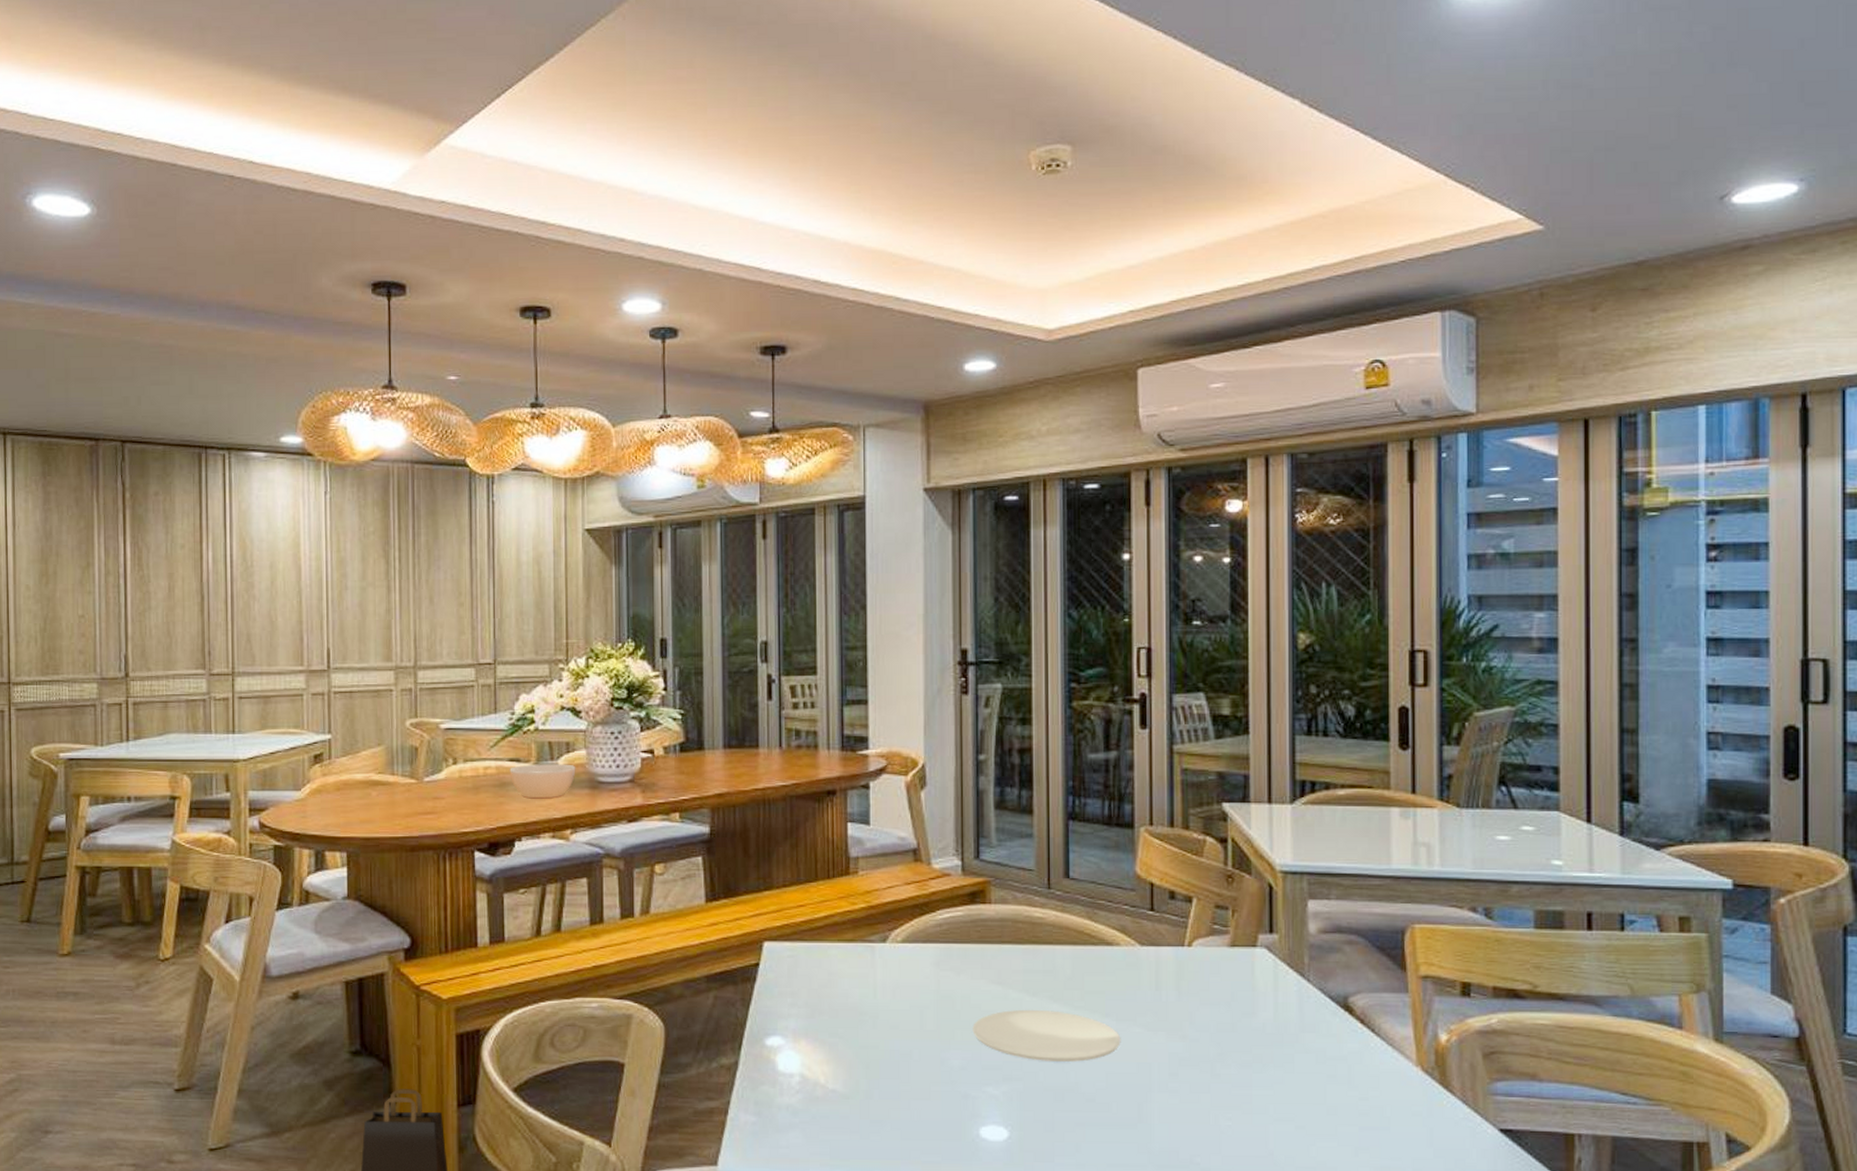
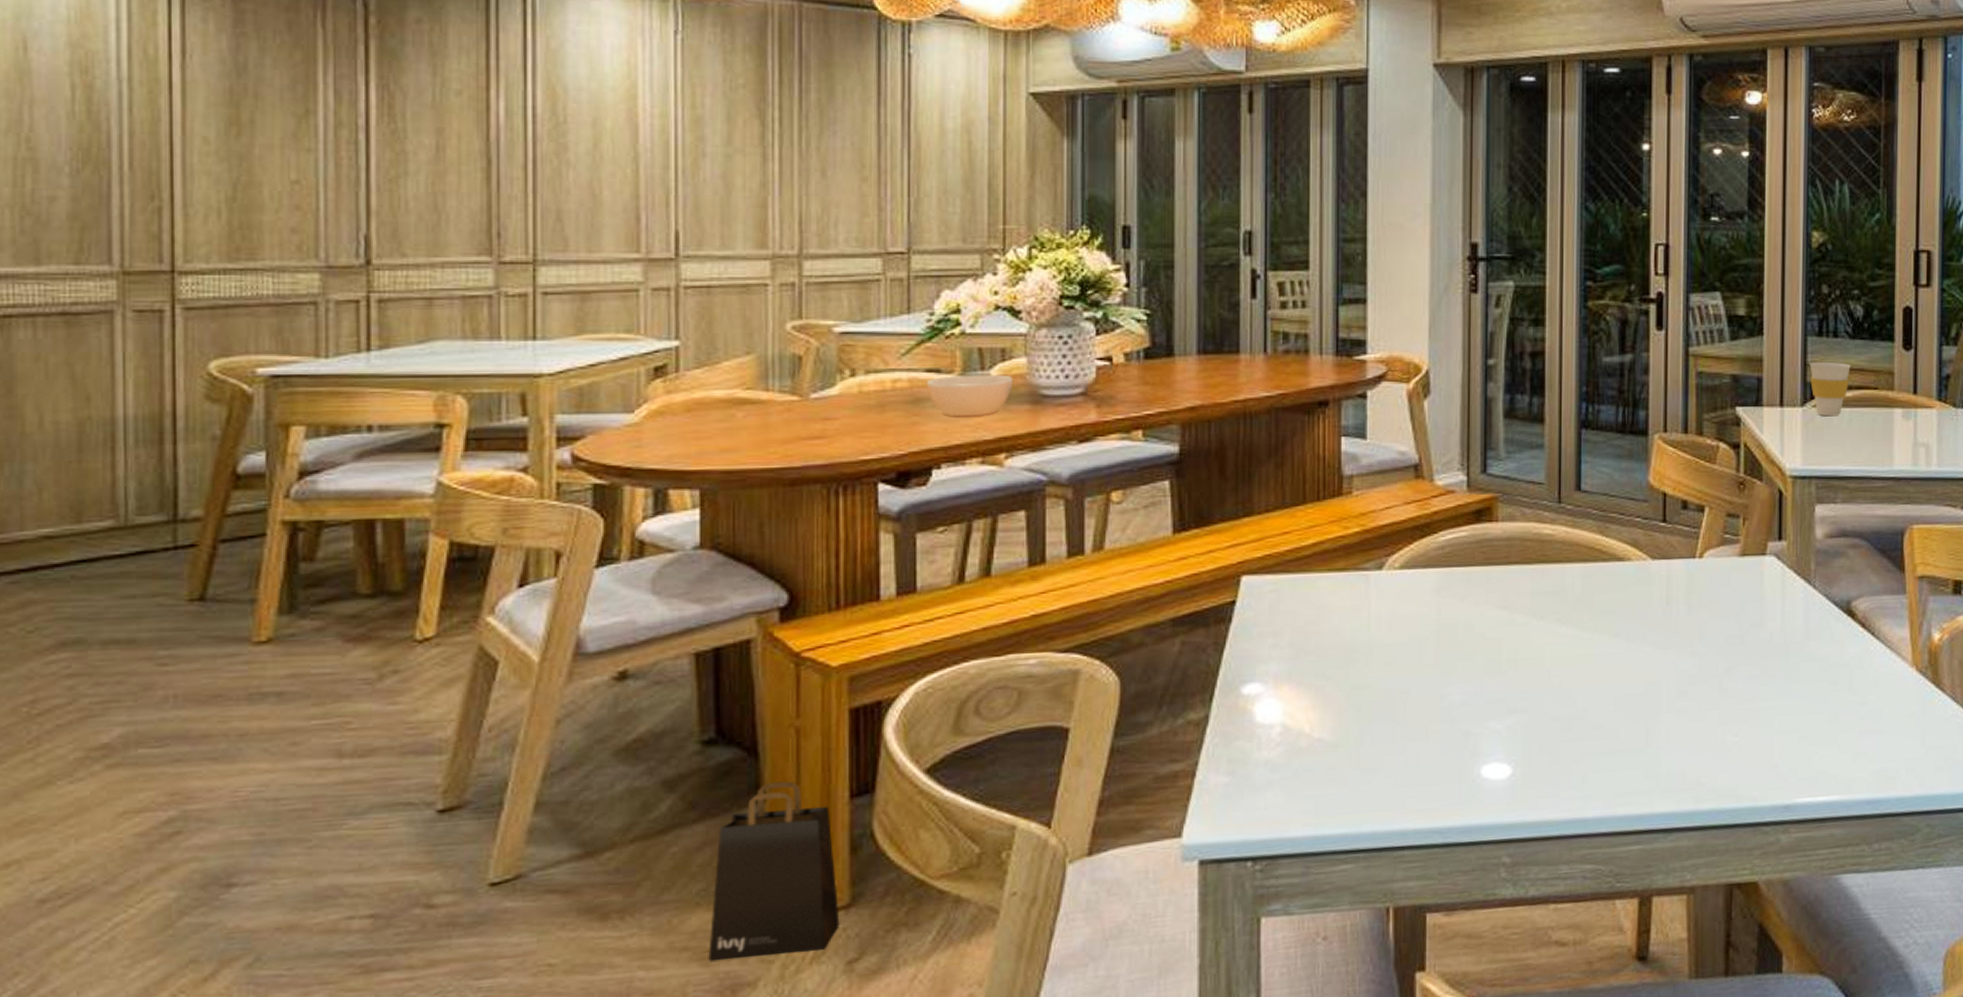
plate: present [972,1009,1121,1062] -> none [1475,633,1630,689]
cup: none [1298,760,1342,814] -> present [1809,361,1851,417]

